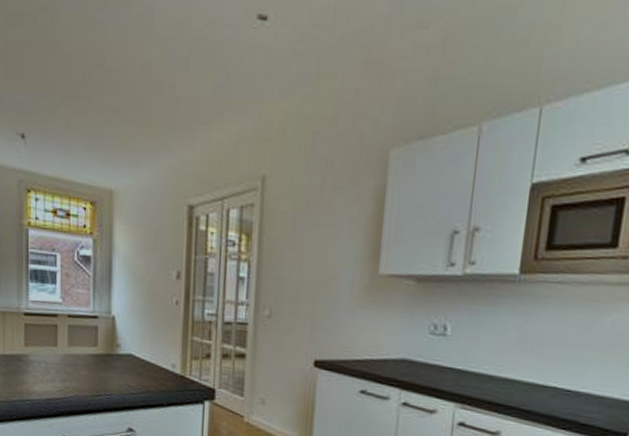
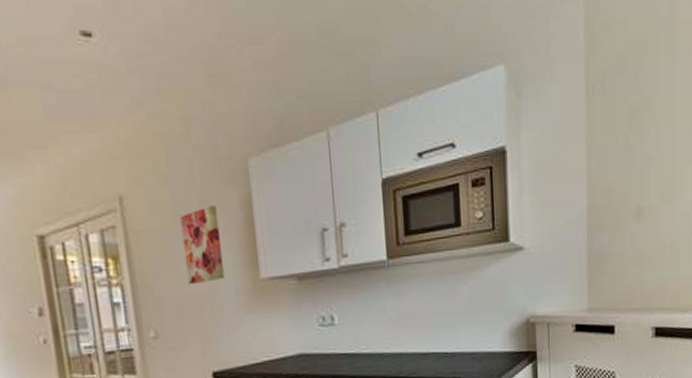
wall art: none [308,194,350,271] -> present [179,205,225,285]

